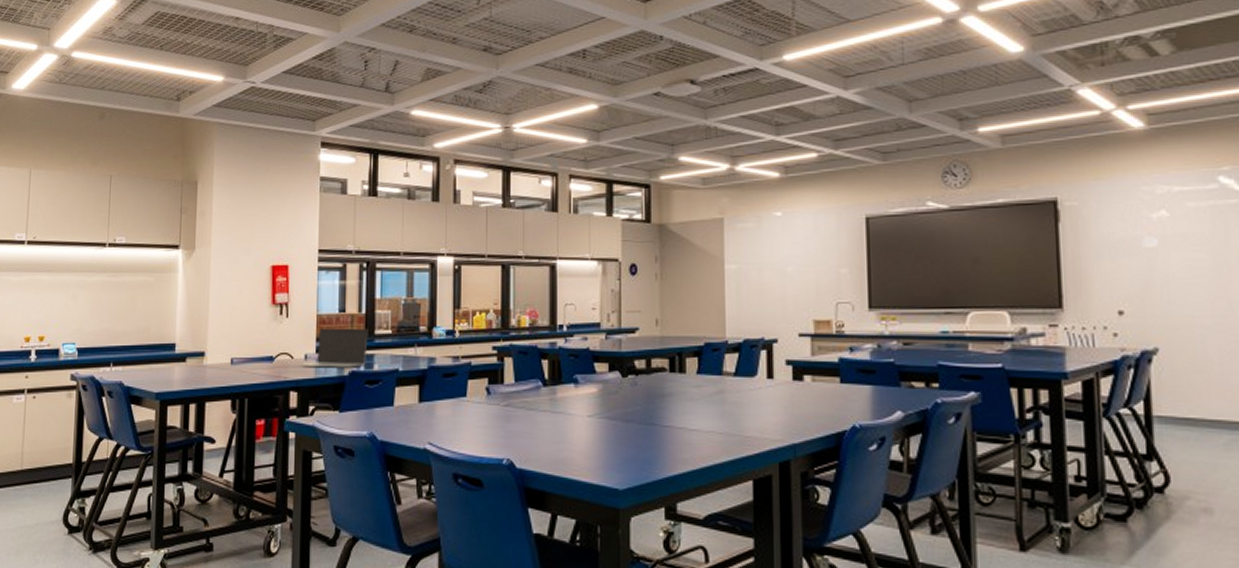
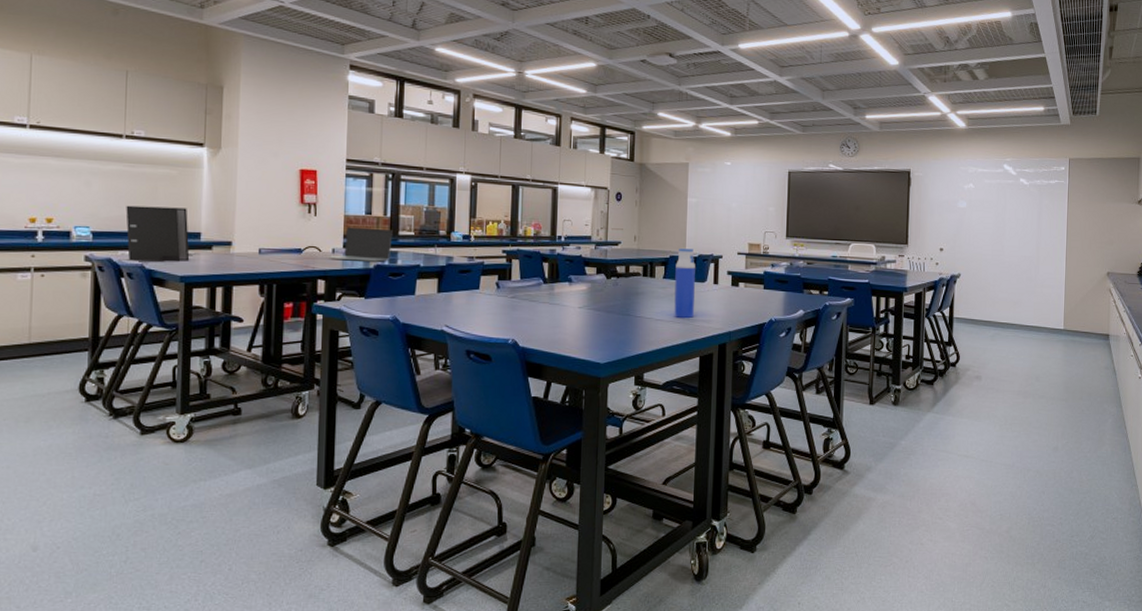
binder: none [107,317,165,378] -> present [126,205,190,262]
water bottle: none [713,332,742,426] -> present [674,248,695,318]

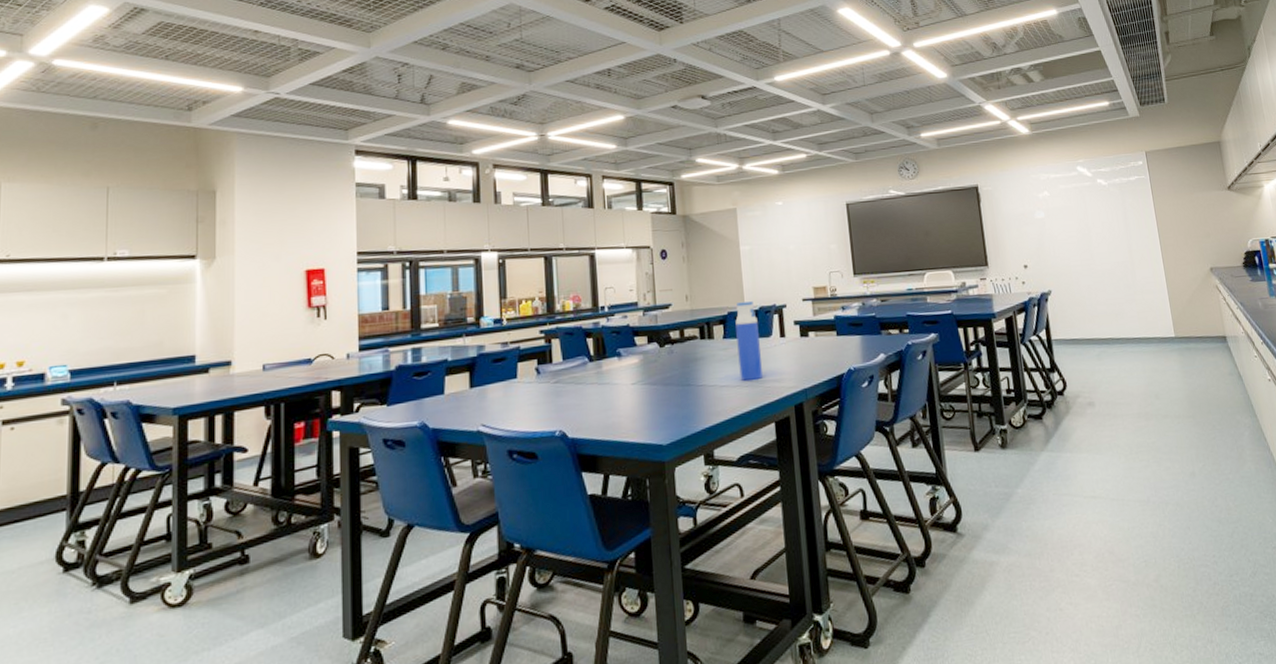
binder: present [126,205,190,262] -> none [108,329,184,398]
laptop: present [329,227,393,262] -> none [343,324,414,366]

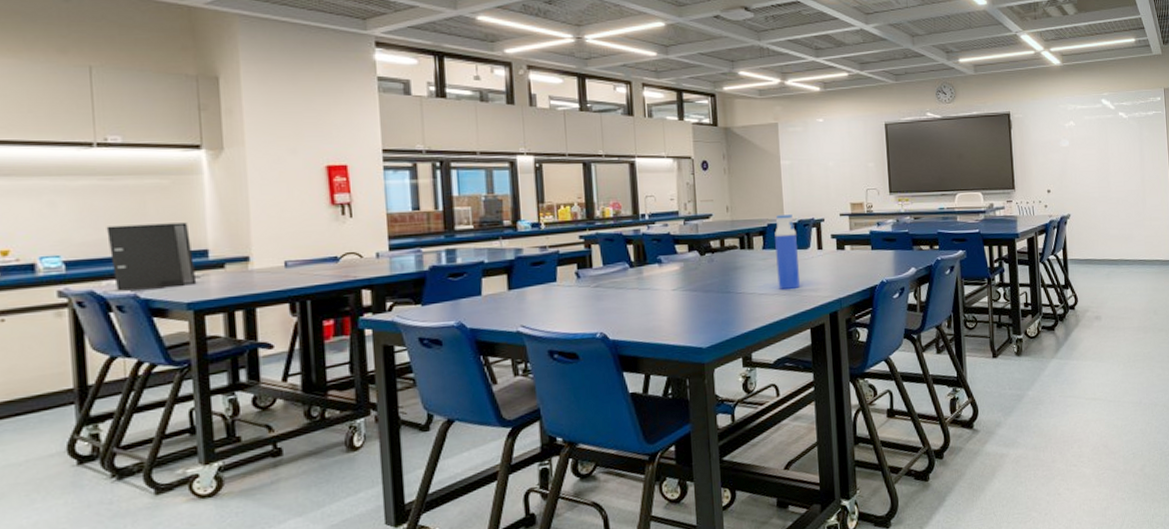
binder: none [108,329,184,398] -> present [106,222,197,291]

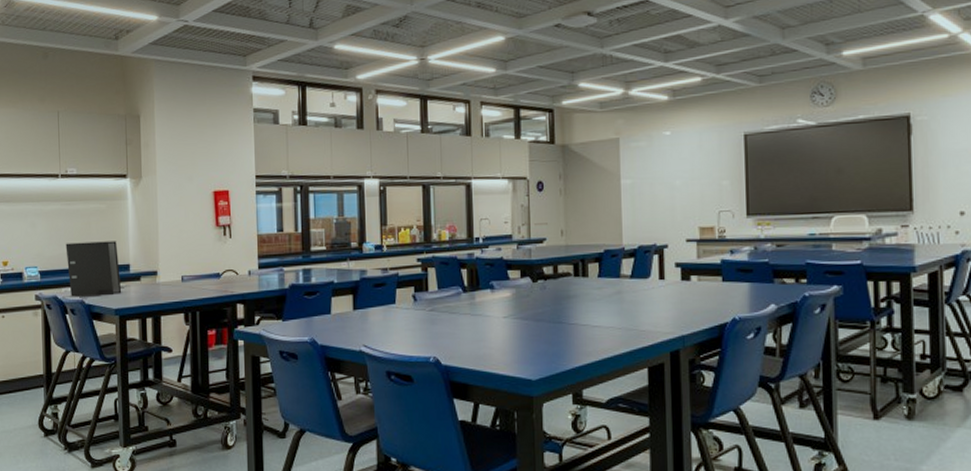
water bottle: present [775,214,800,289] -> none [612,240,637,322]

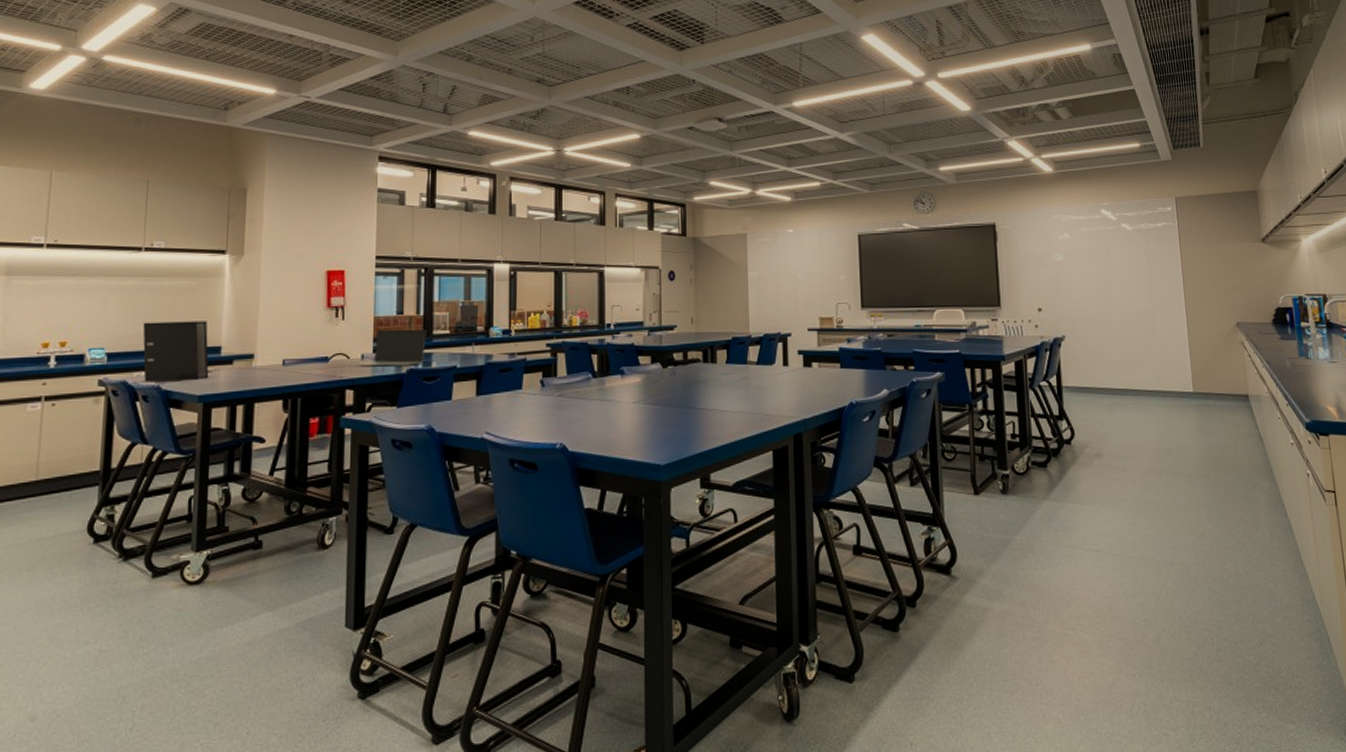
laptop: none [246,245,305,283] -> present [358,329,426,367]

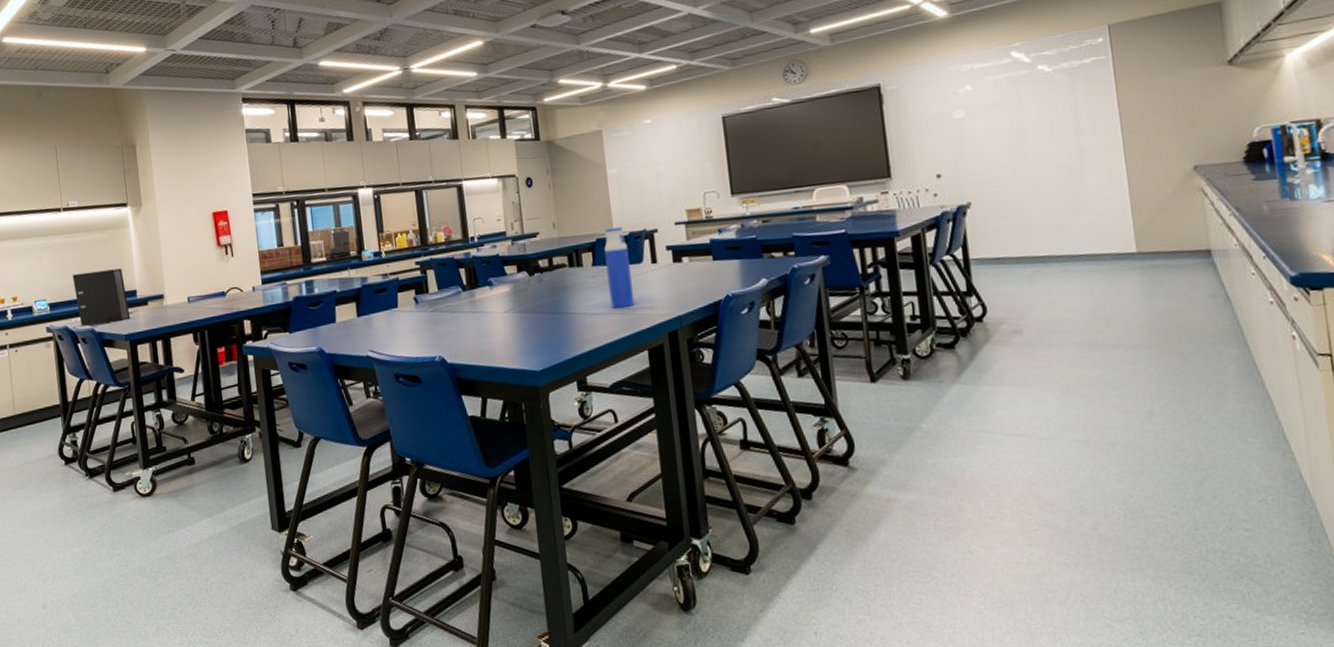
laptop: present [358,329,426,367] -> none [250,259,307,298]
water bottle: none [739,328,763,407] -> present [604,227,634,308]

